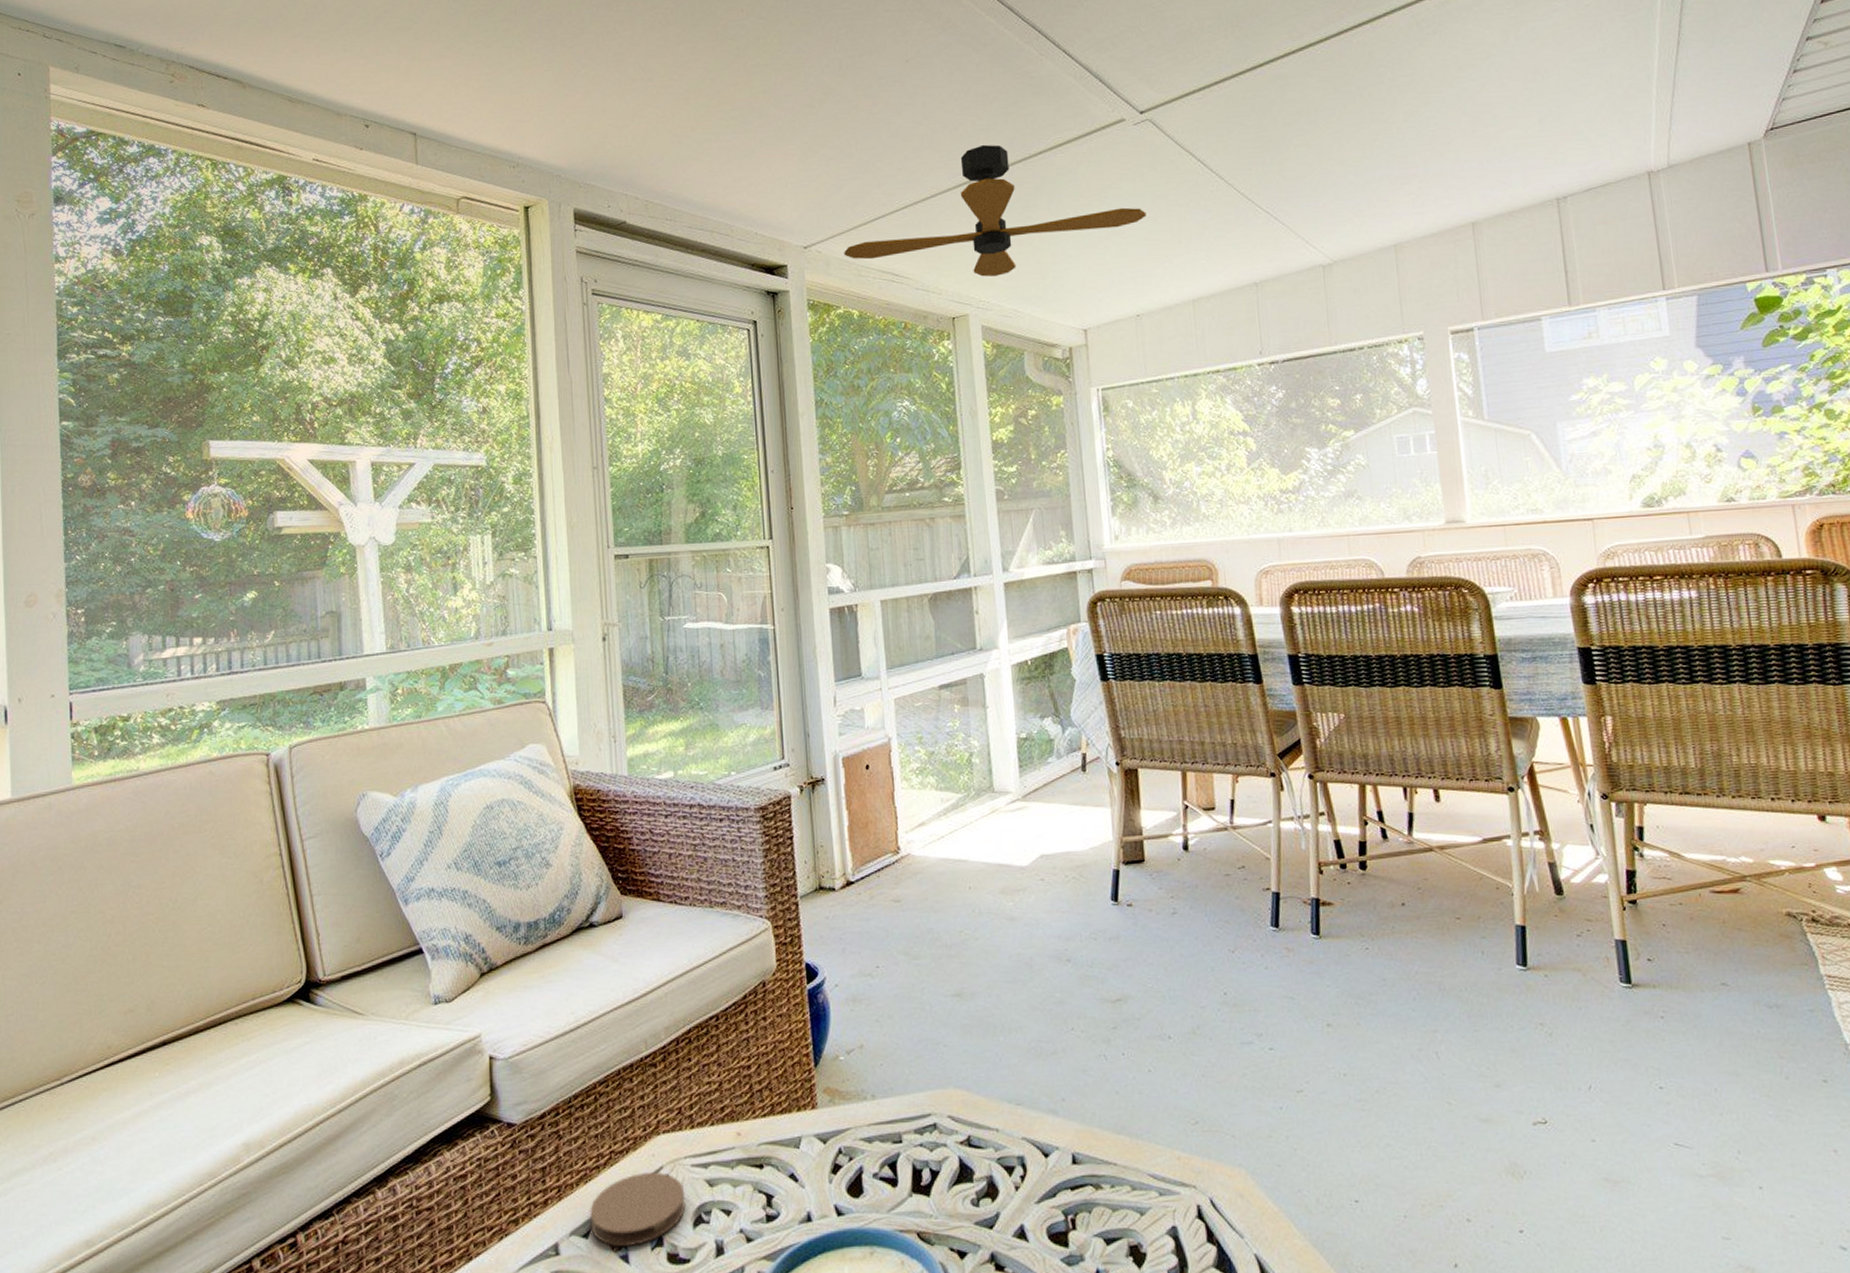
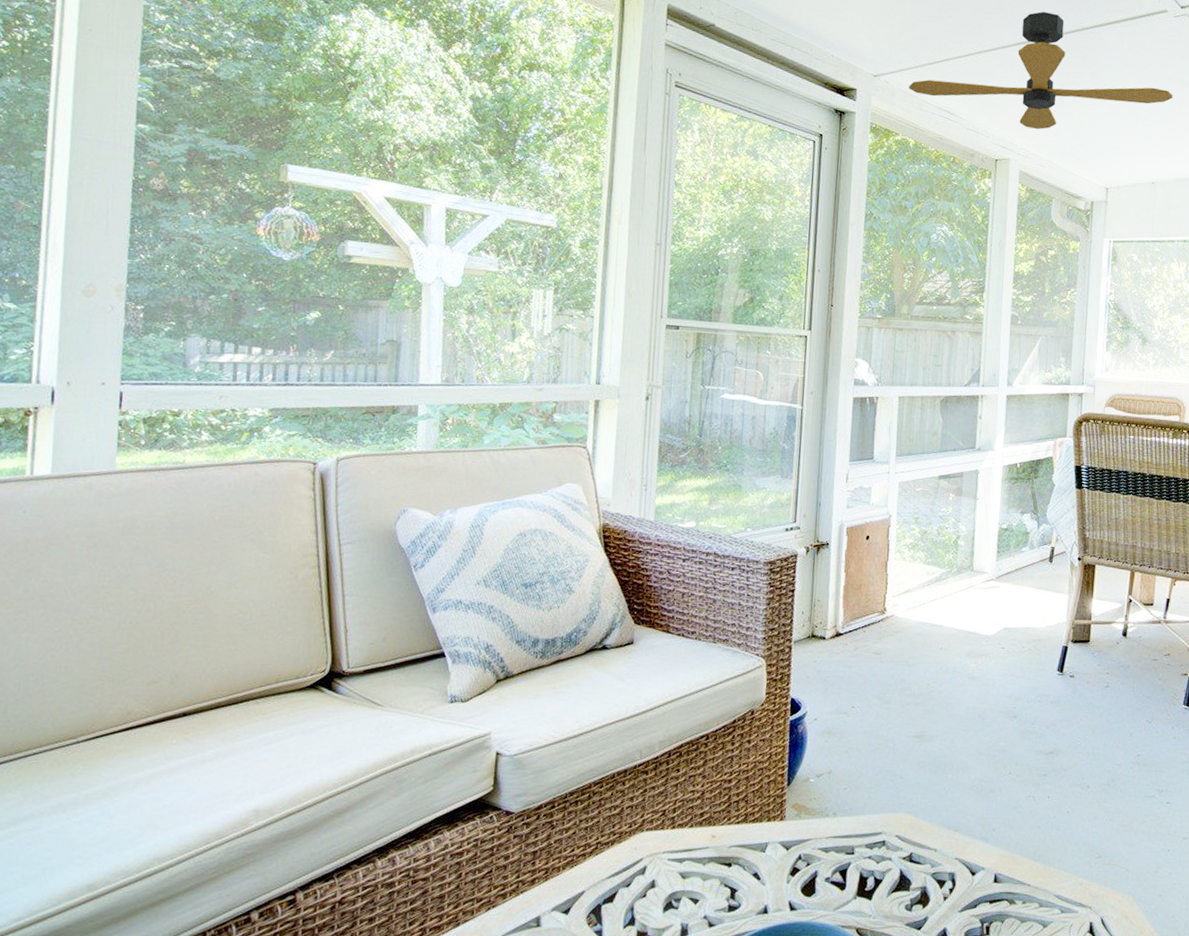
coaster: present [590,1172,686,1246] -> none [571,862,660,923]

